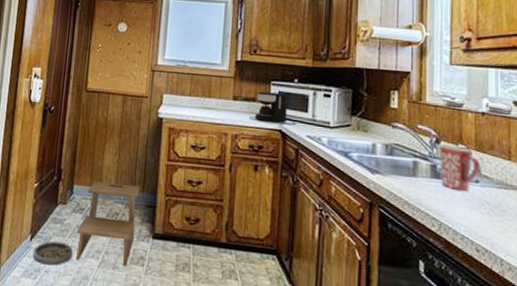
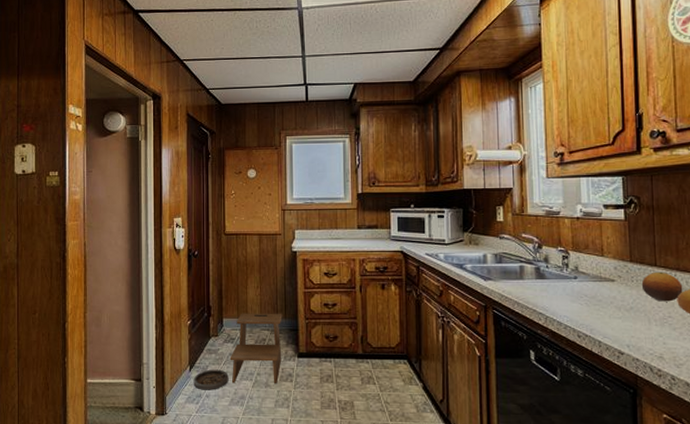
coffee maker: present [249,91,296,126] -> none [374,218,415,246]
mug: present [438,144,480,191] -> none [541,248,577,287]

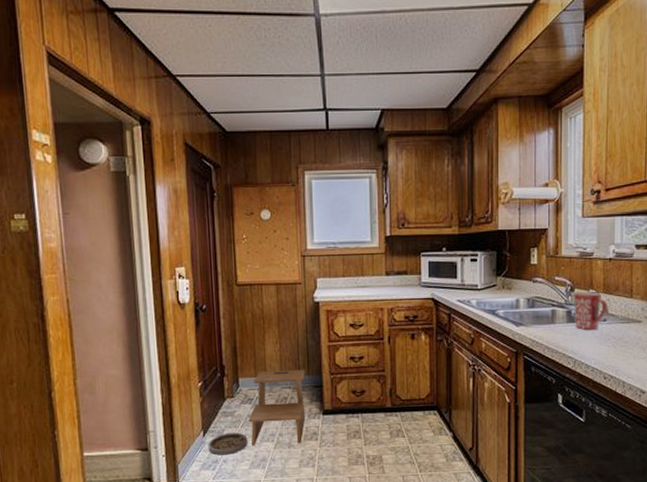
mug: none [541,248,577,287] -> present [573,291,607,330]

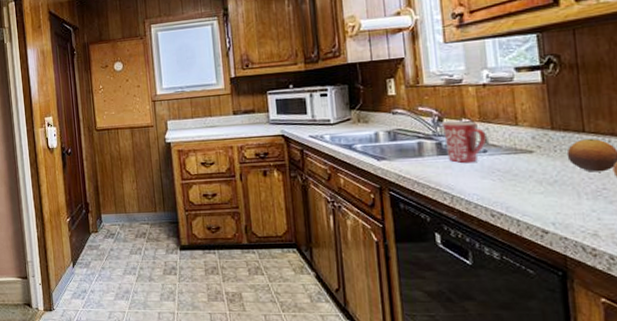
pet bowl: present [208,432,248,455] -> none [77,265,112,286]
step stool: present [248,369,306,446] -> none [111,206,164,279]

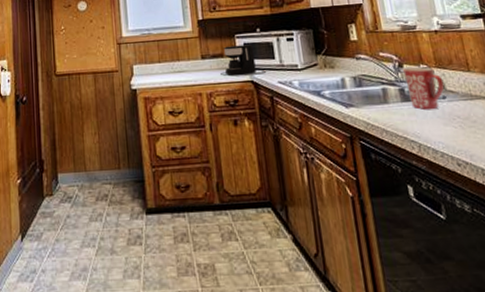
coffee maker: none [252,100,297,131] -> present [221,44,266,77]

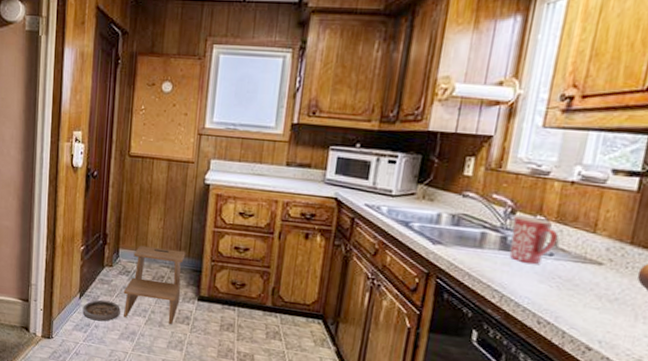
pet bowl: none [26,236,68,264] -> present [82,299,121,322]
step stool: none [67,162,128,253] -> present [123,245,186,324]
coffee maker: present [221,44,266,77] -> none [303,157,354,193]

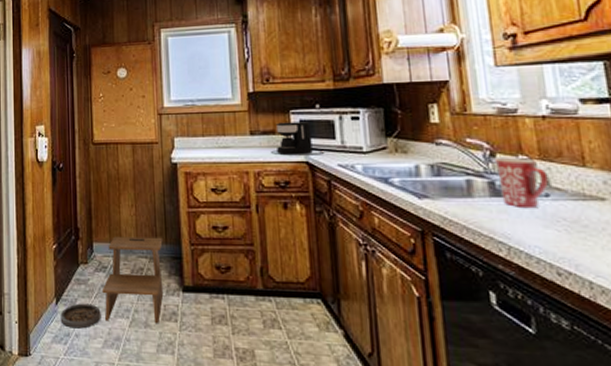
coffee maker: none [303,157,354,193] -> present [271,121,324,156]

